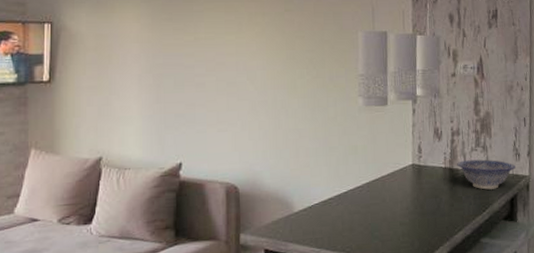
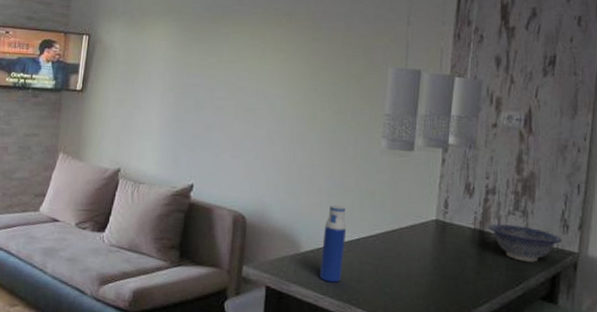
water bottle: none [313,164,335,236] -> present [319,205,347,283]

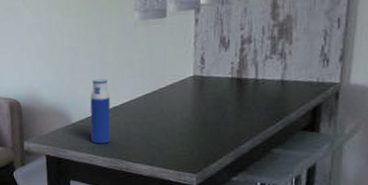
decorative bowl: present [489,223,562,263] -> none [247,67,322,100]

